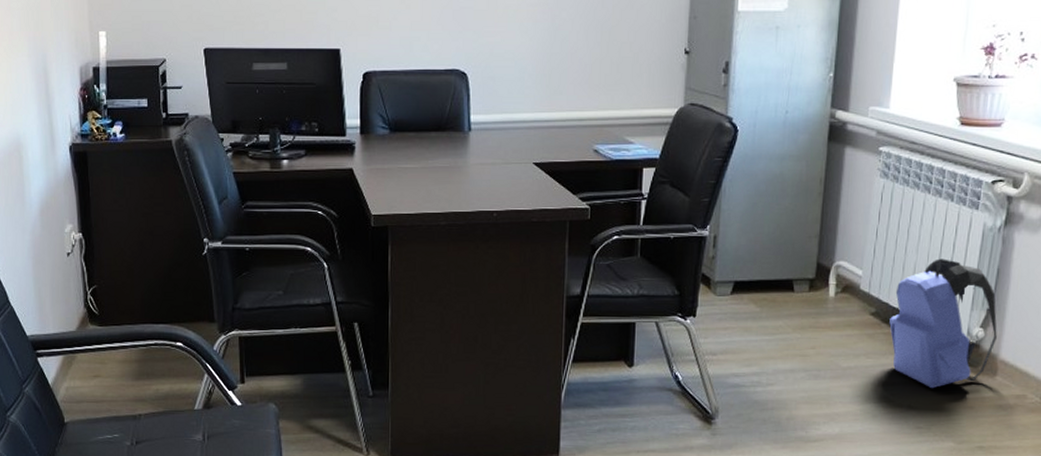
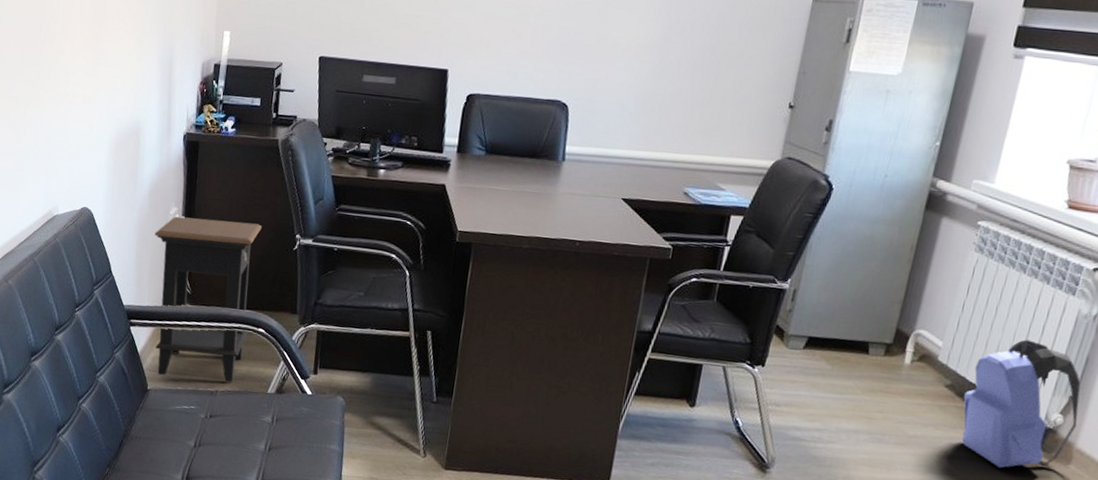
side table: none [51,232,166,406] -> present [154,216,262,382]

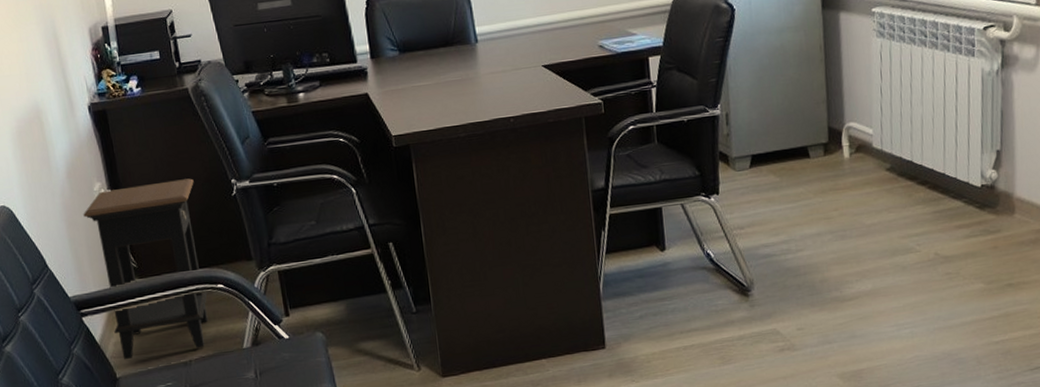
backpack: present [962,339,1081,469] -> none [905,107,1010,235]

